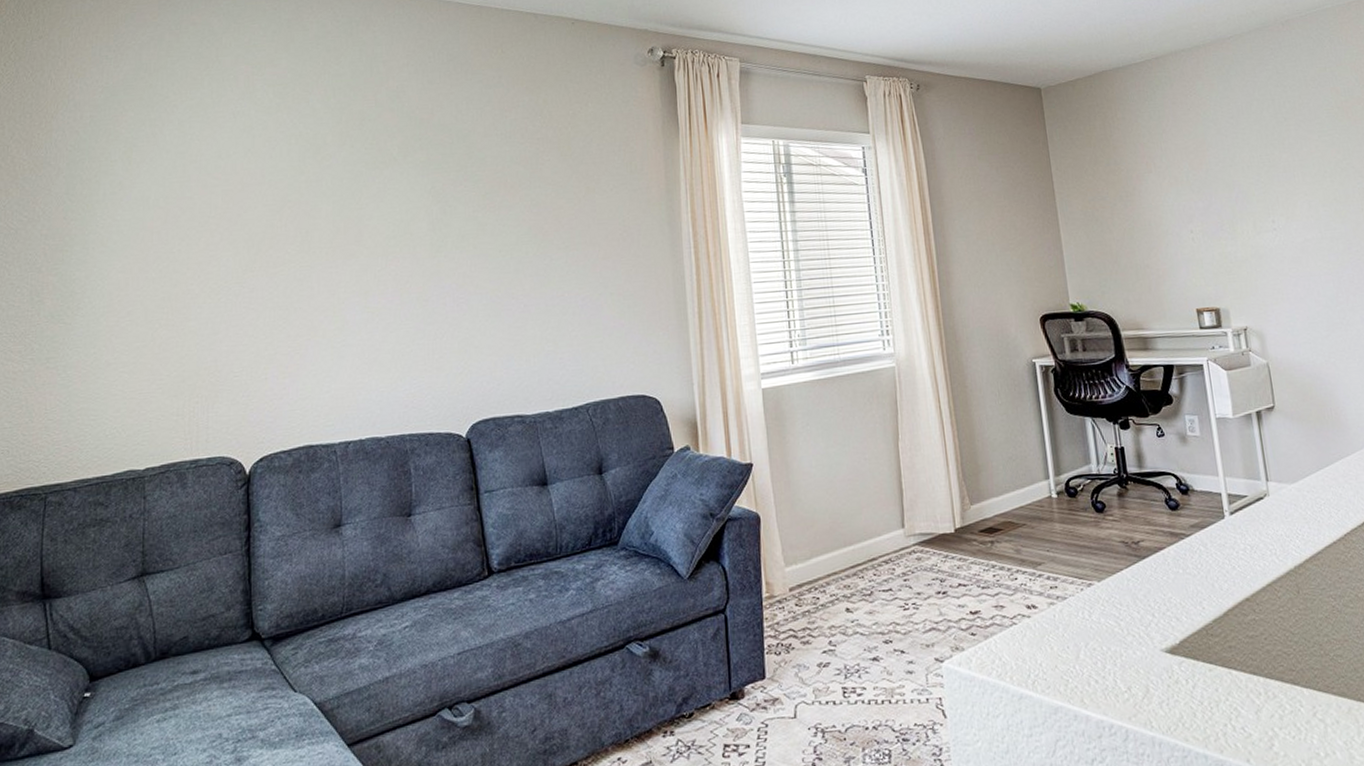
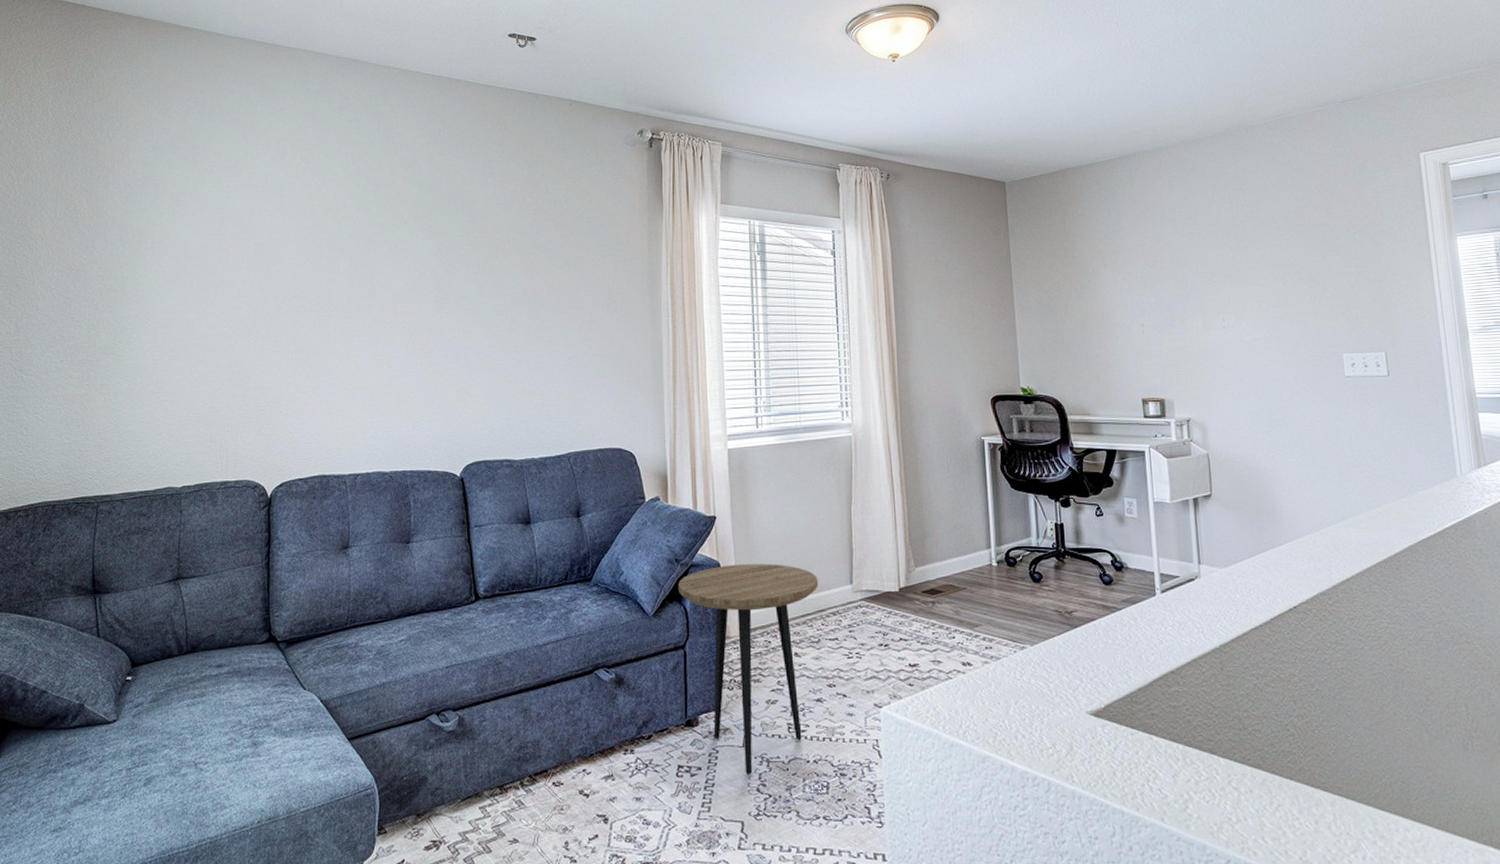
side table: none [714,511,868,750] -> present [677,564,818,775]

